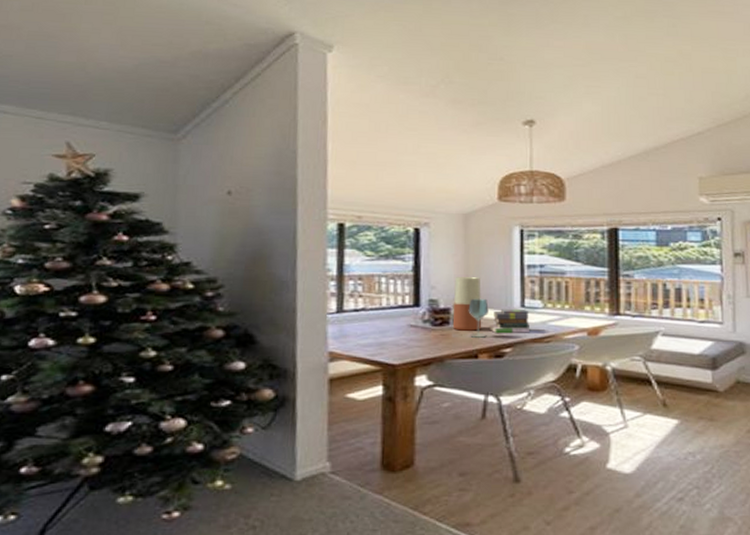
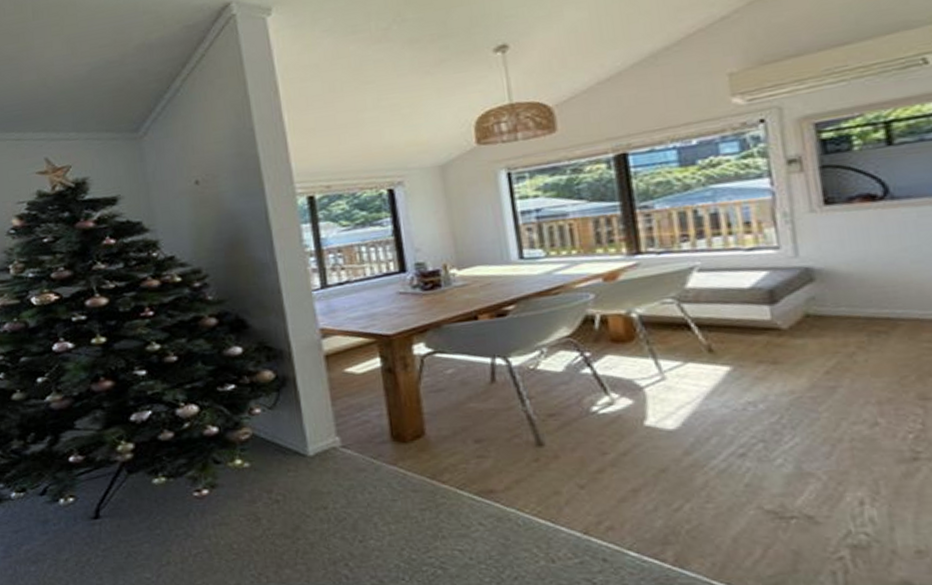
vase: present [452,277,482,331] -> none [440,232,478,293]
wine glass: present [468,298,489,338] -> none [459,254,485,298]
books: present [490,309,529,334] -> none [486,261,533,292]

